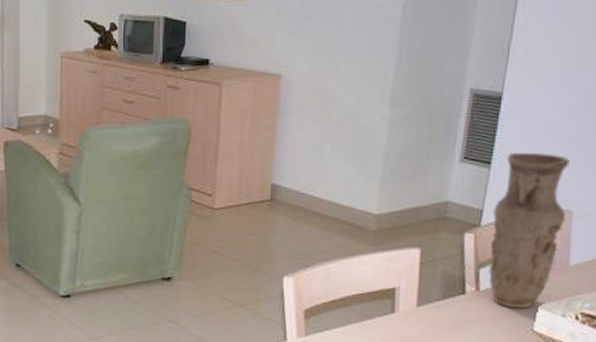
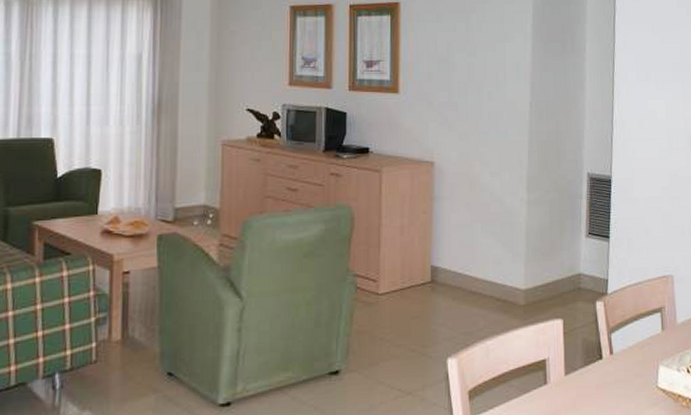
vase: present [489,152,570,309] -> none [616,226,669,368]

